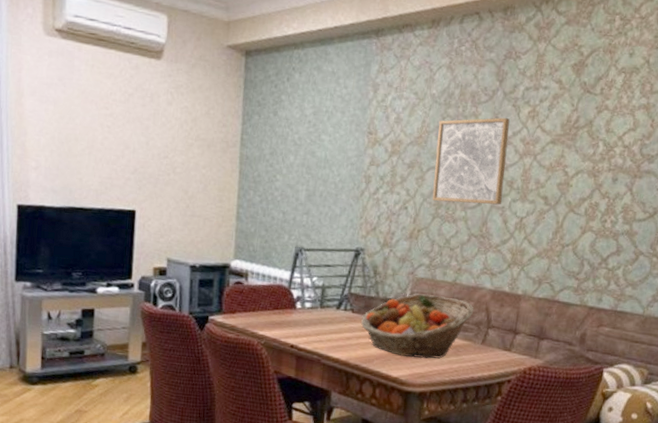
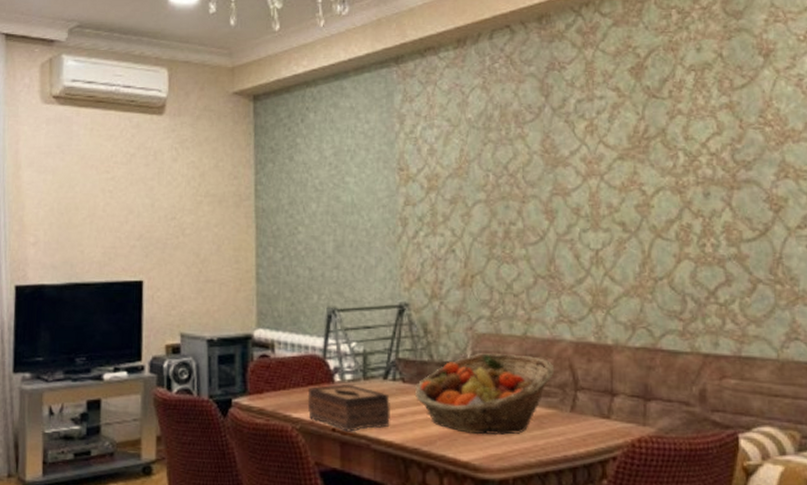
tissue box: none [272,310,341,349] -> present [307,384,391,432]
wall art: present [432,117,510,205] -> none [479,135,569,239]

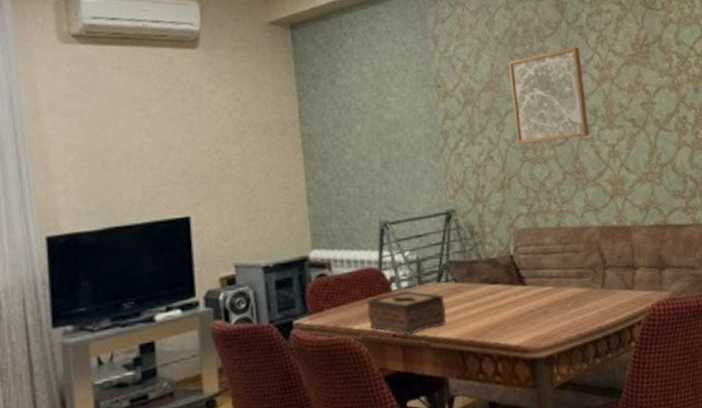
fruit basket: present [414,353,555,435] -> none [466,244,586,320]
wall art: none [479,135,569,239] -> present [507,46,589,144]

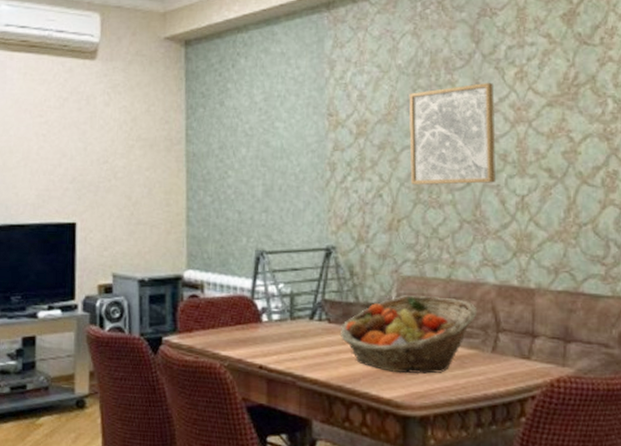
tissue box: present [367,290,446,336] -> none [235,323,317,370]
fruit basket: none [466,244,586,320] -> present [339,295,477,374]

